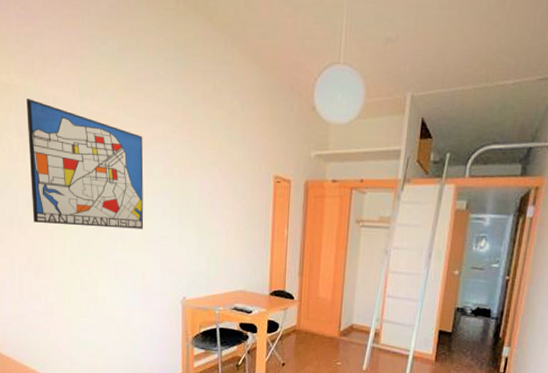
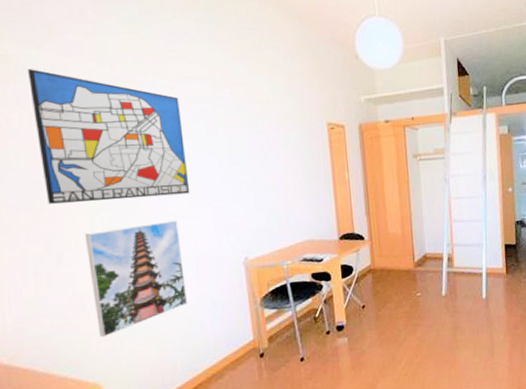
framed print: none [58,252,132,345] -> present [84,220,188,338]

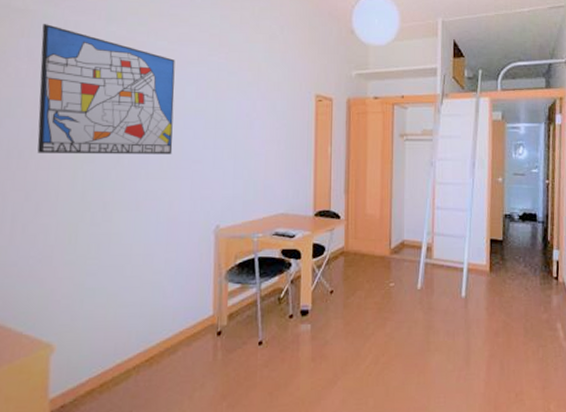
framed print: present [84,220,188,338] -> none [61,180,156,295]

